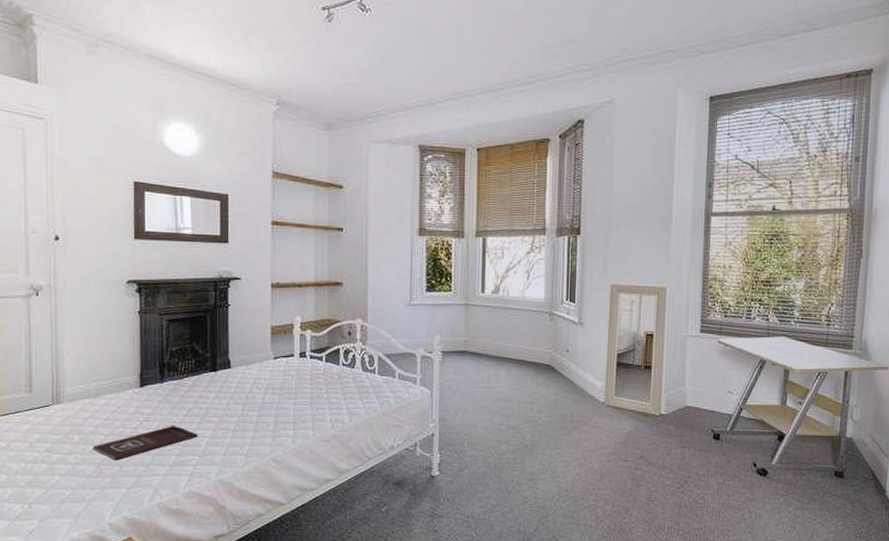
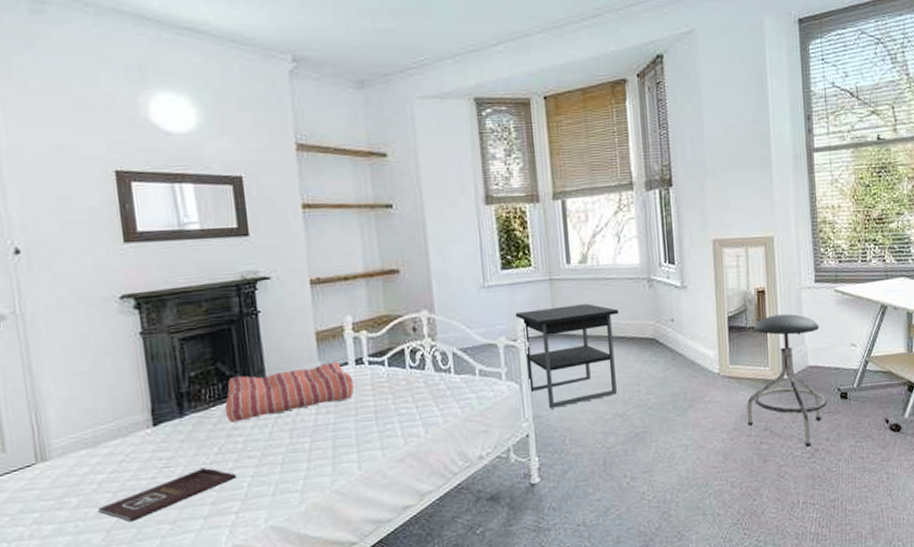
seat cushion: none [196,352,297,392] -> present [225,361,355,422]
nightstand: none [433,328,522,414] -> present [515,304,619,409]
stool: none [625,357,701,478] -> present [747,314,828,447]

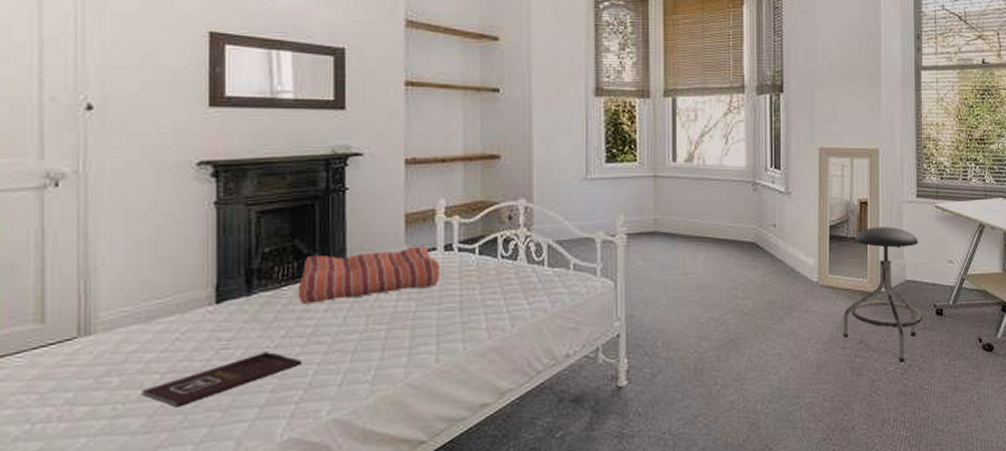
nightstand: present [515,304,619,409] -> none [616,203,721,309]

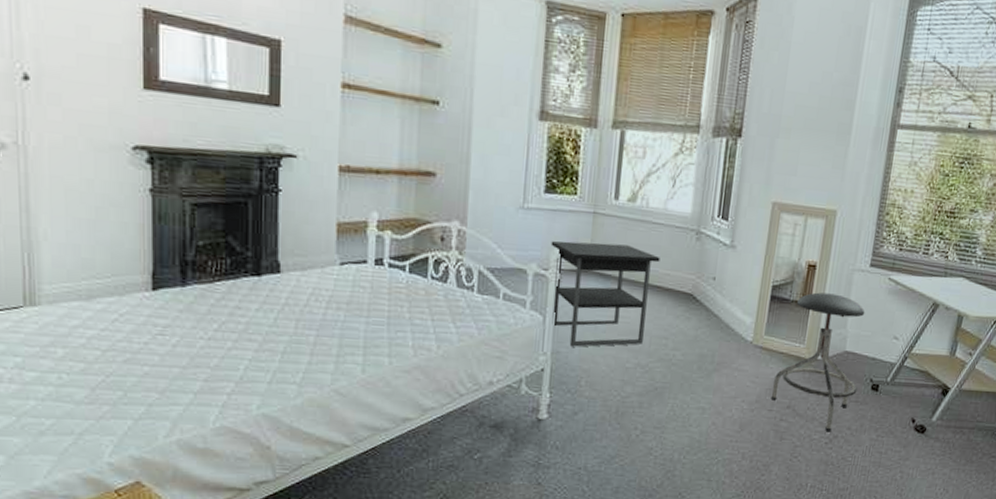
book: present [141,352,301,408] -> none [84,343,233,384]
seat cushion: present [299,246,441,304] -> none [232,254,370,302]
nightstand: none [616,203,721,309] -> present [550,241,660,347]

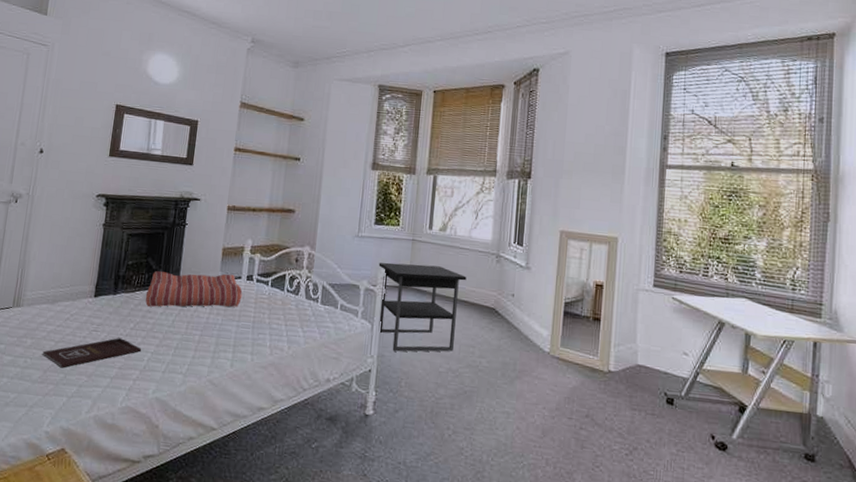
book: none [84,343,233,384] -> present [42,338,141,368]
seat cushion: none [232,254,370,302] -> present [145,271,243,307]
stool: present [770,292,865,432] -> none [569,309,653,444]

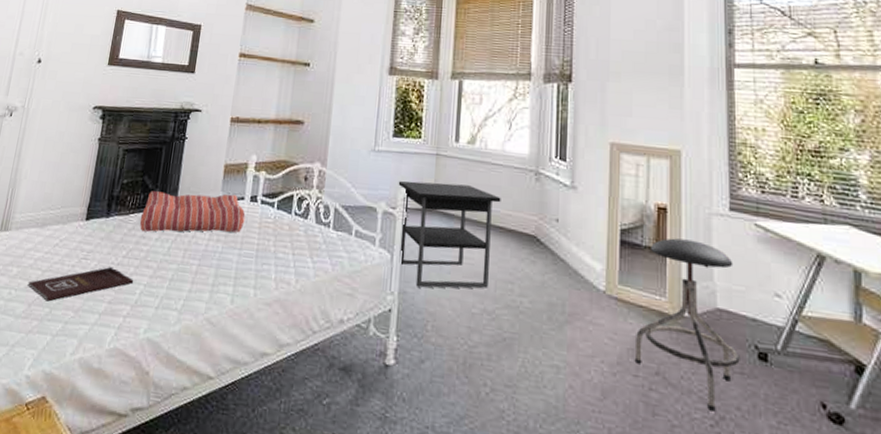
stool: none [569,309,653,444] -> present [634,238,740,412]

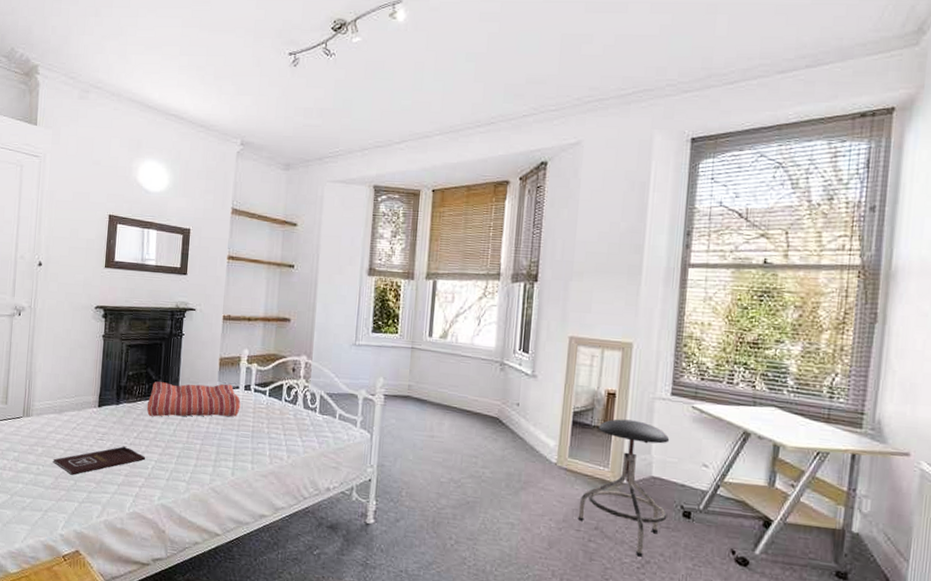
nightstand: present [398,181,501,289] -> none [377,371,469,462]

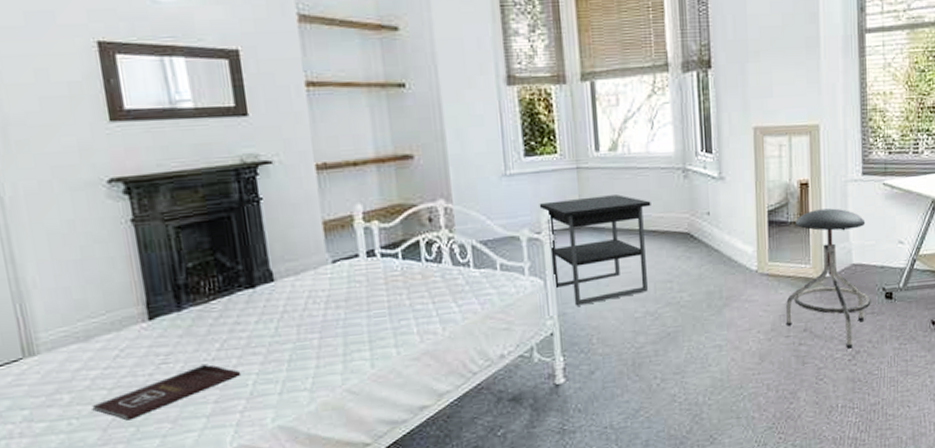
seat cushion: present [147,381,241,417] -> none [226,253,366,317]
nightstand: none [377,371,469,462] -> present [539,194,651,306]

